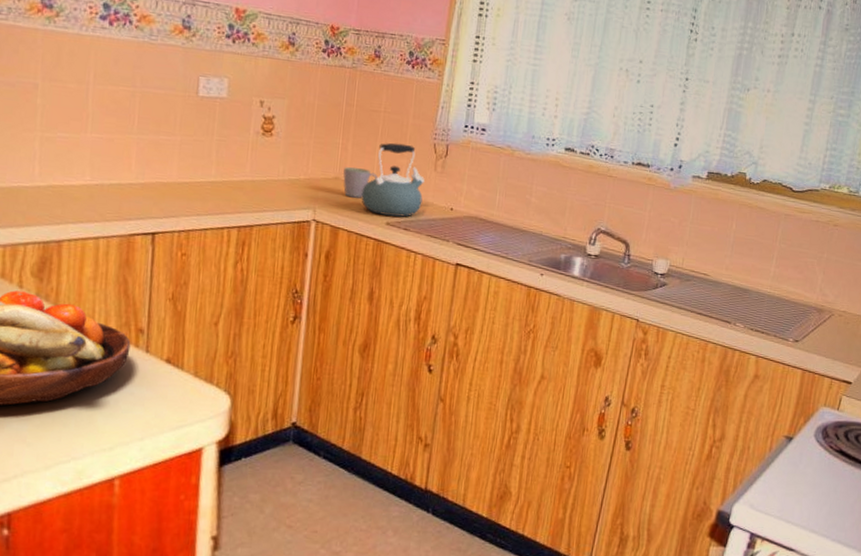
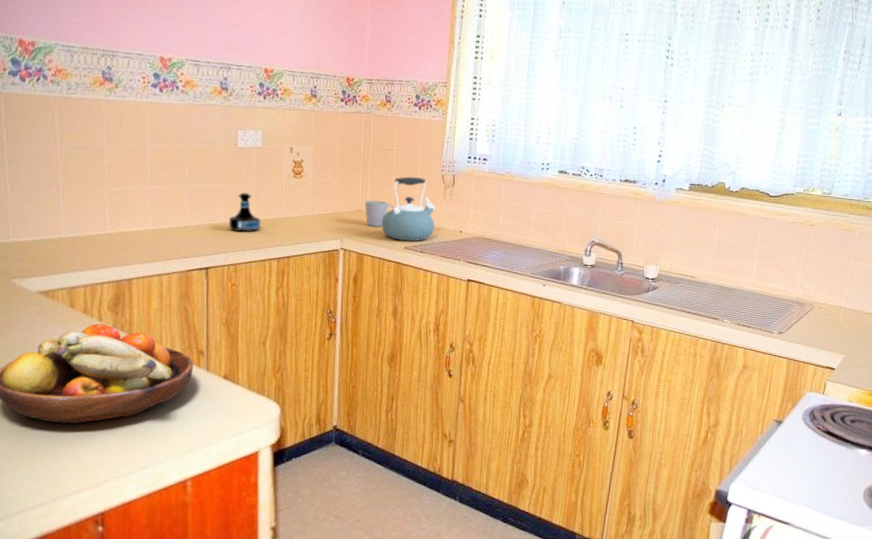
tequila bottle: none [182,148,221,195] -> present [228,192,261,232]

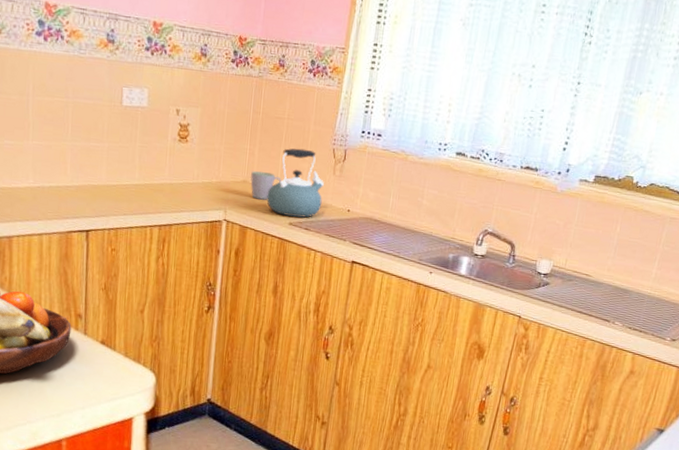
tequila bottle: present [228,192,261,232] -> none [110,154,144,197]

